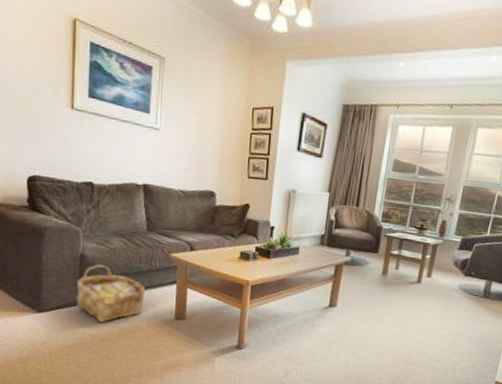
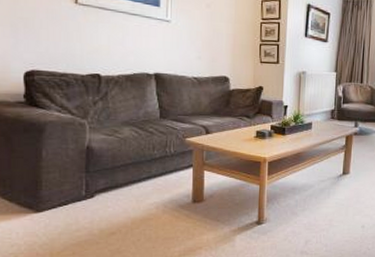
woven basket: present [76,264,145,323] -> none [82,156,160,215]

